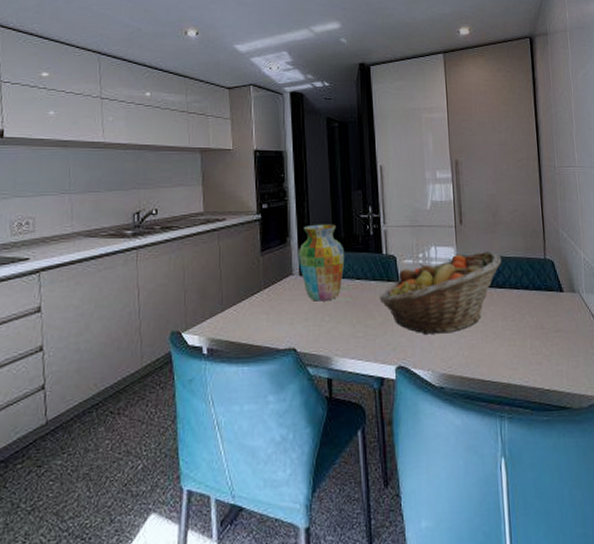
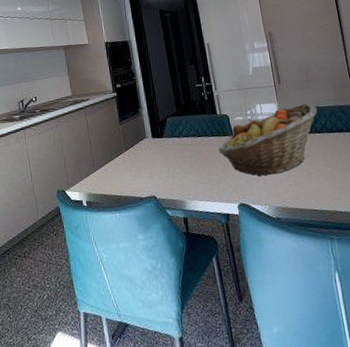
vase: present [298,224,345,301] -> none [149,94,187,157]

